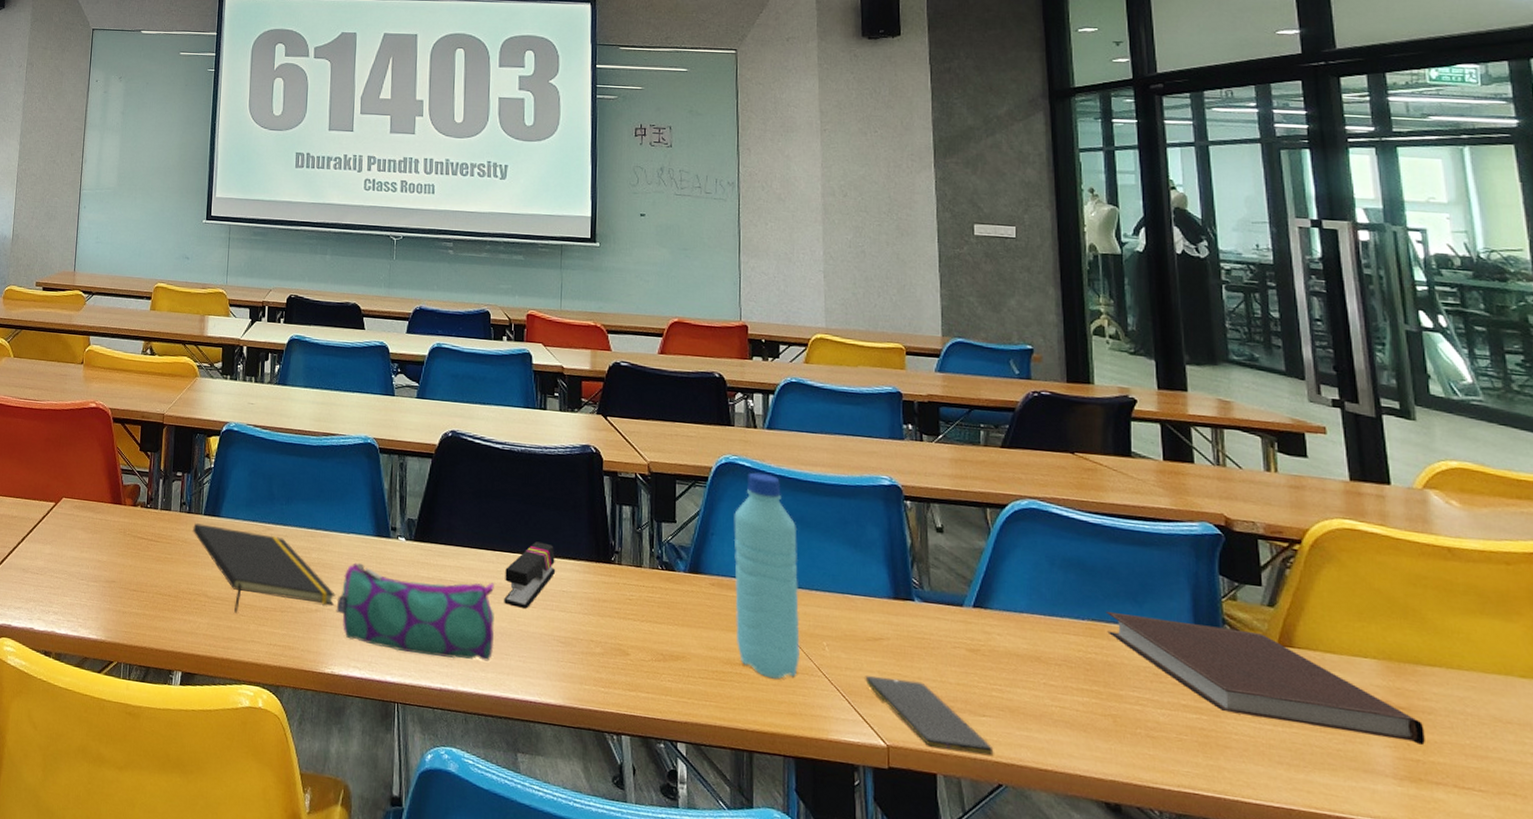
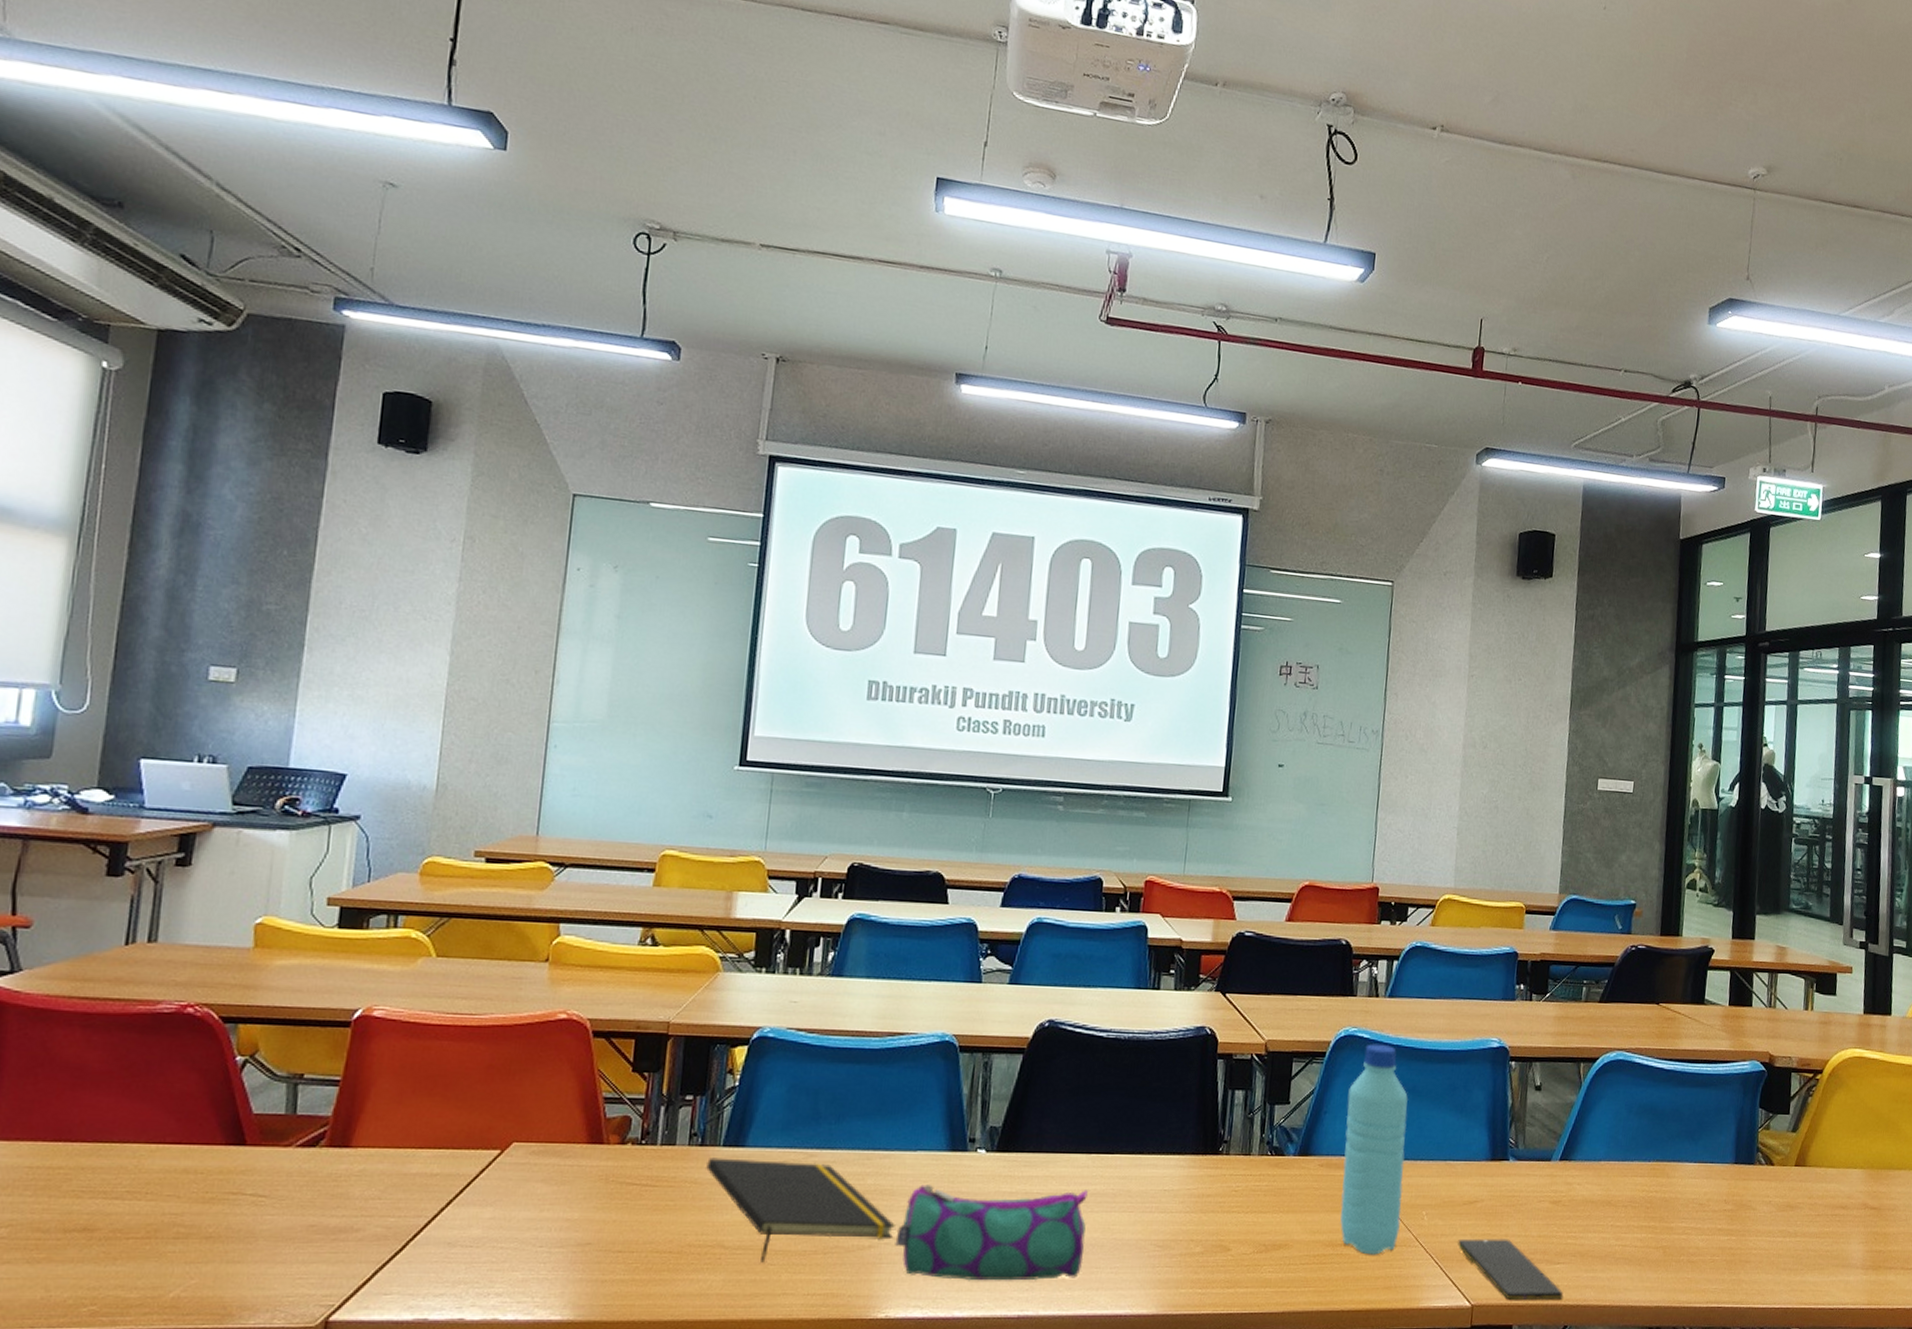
stapler: present [504,541,556,609] -> none [1098,1139,1159,1214]
notebook: present [1106,611,1425,745] -> none [1667,1151,1888,1237]

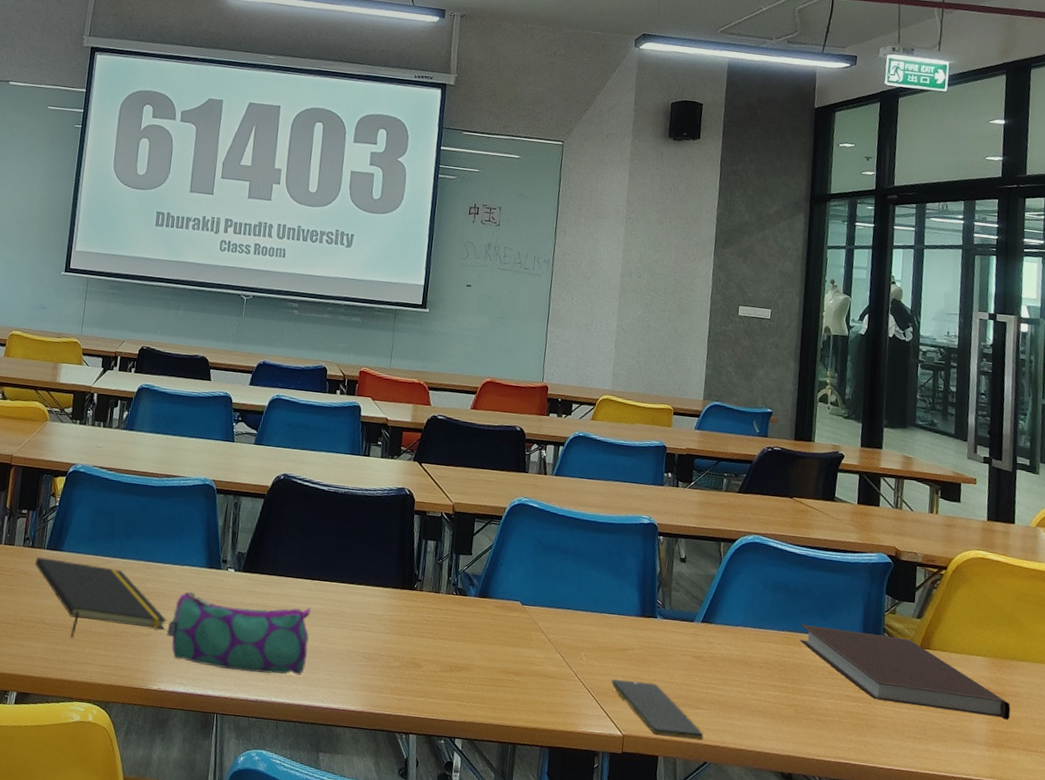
water bottle: present [1340,1044,1408,1255] -> none [512,512,570,684]
notebook: none [1667,1151,1888,1237] -> present [799,623,1011,720]

